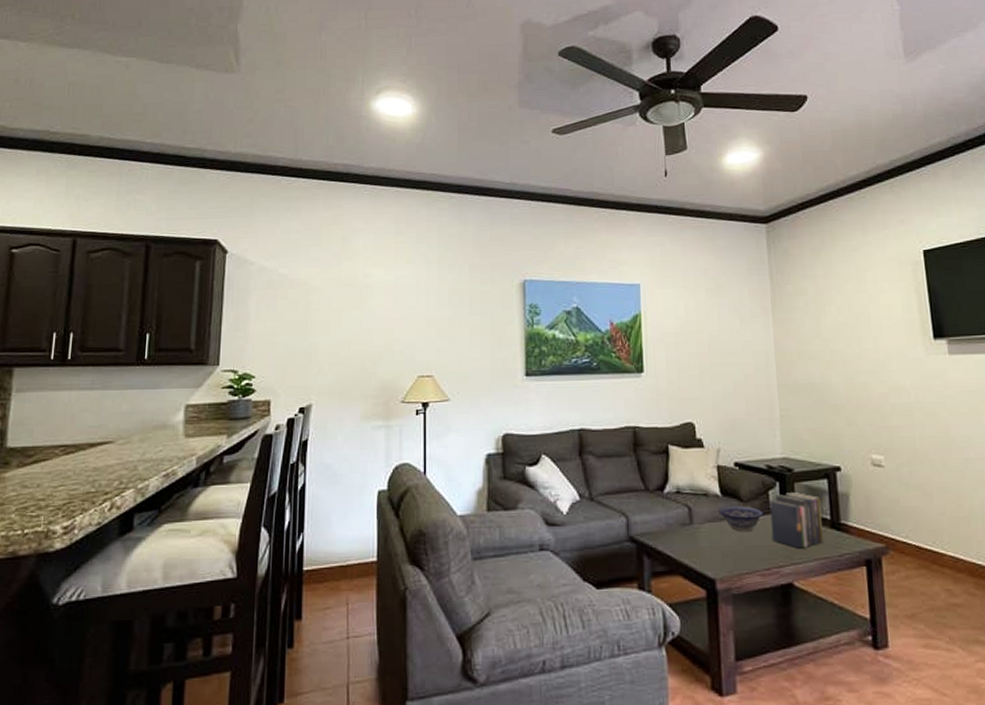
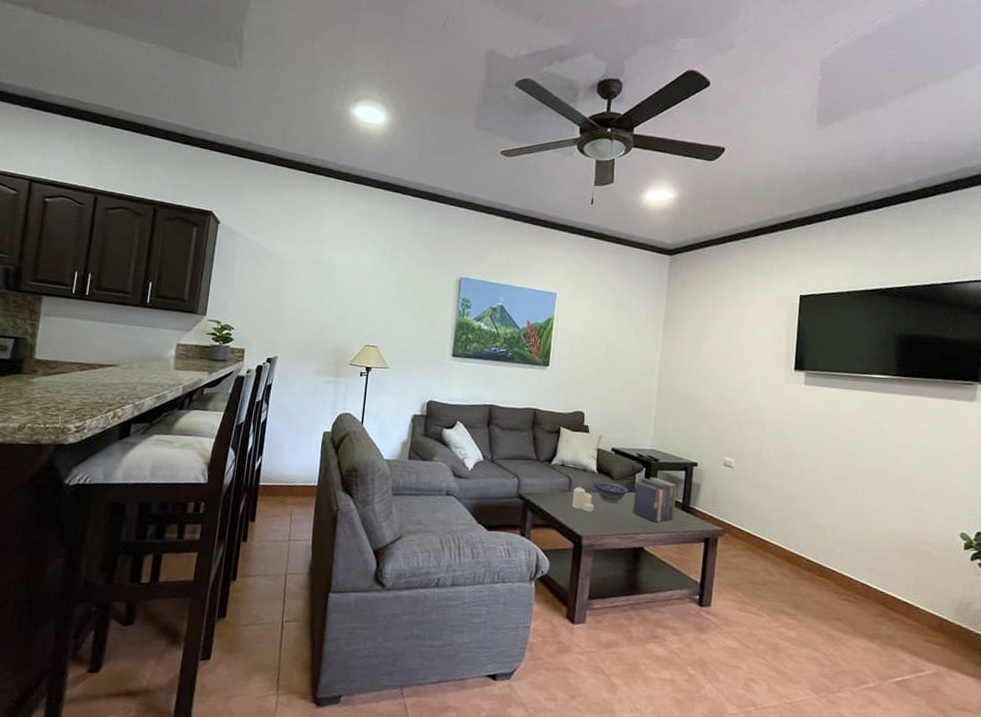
candle: none [695,515,725,548] -> present [571,486,595,513]

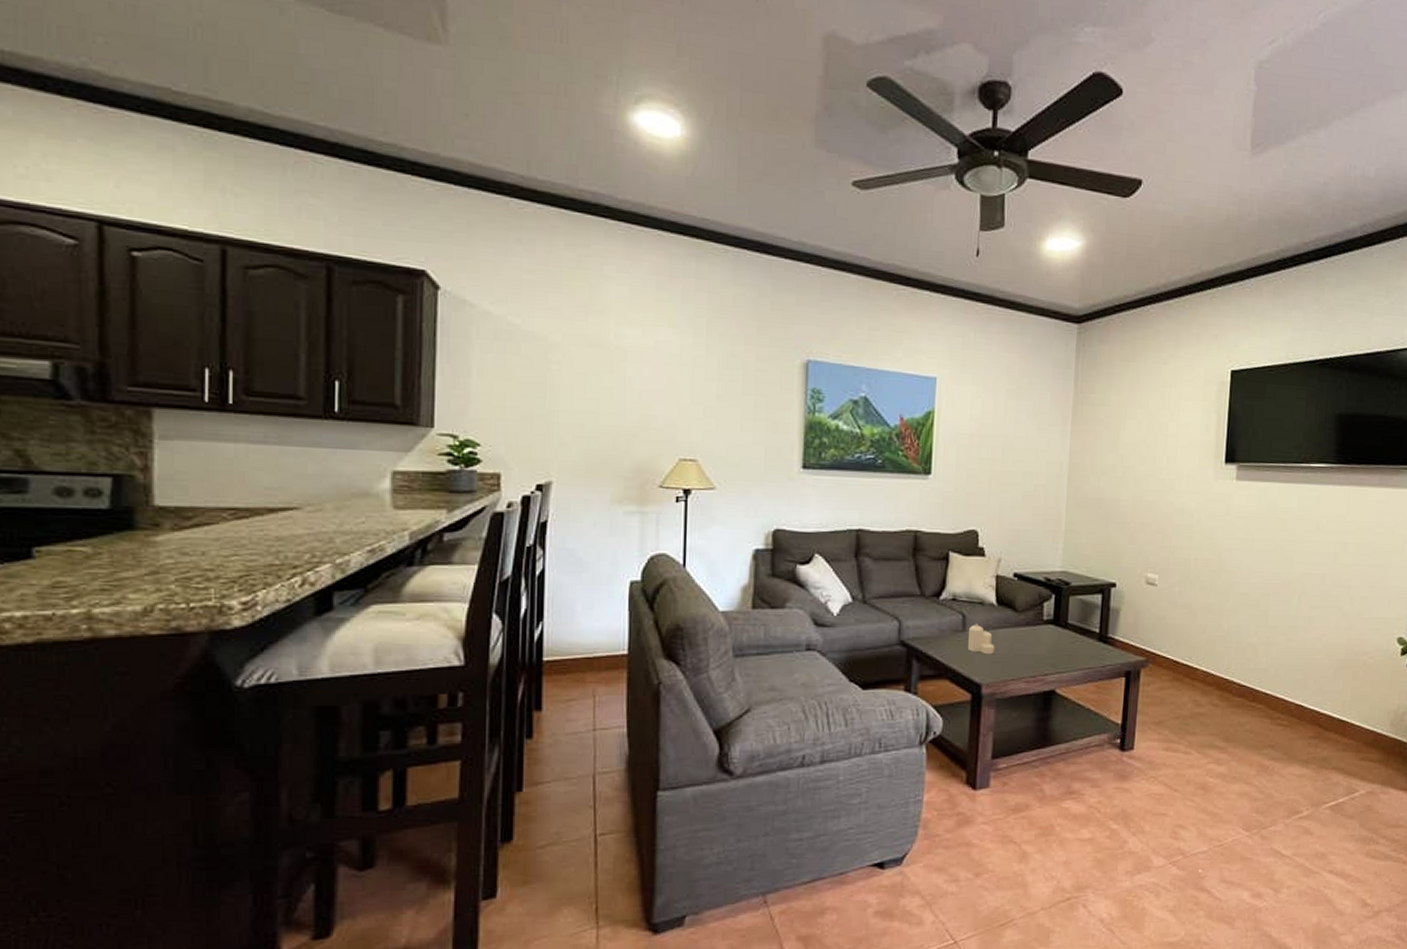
decorative bowl: present [593,481,630,504] -> none [992,615,1037,641]
books: present [632,477,676,522] -> none [1041,605,1092,659]

